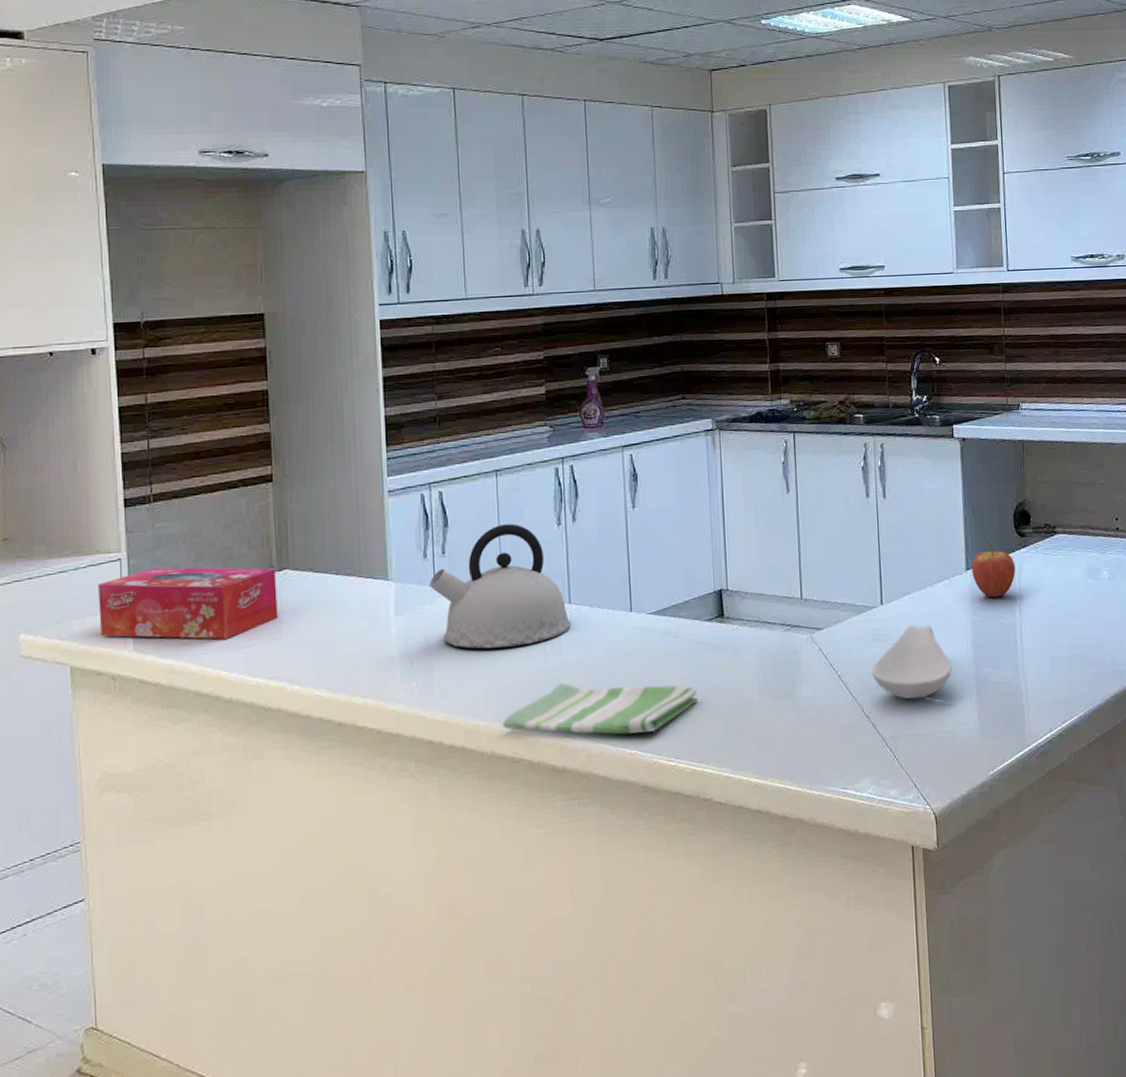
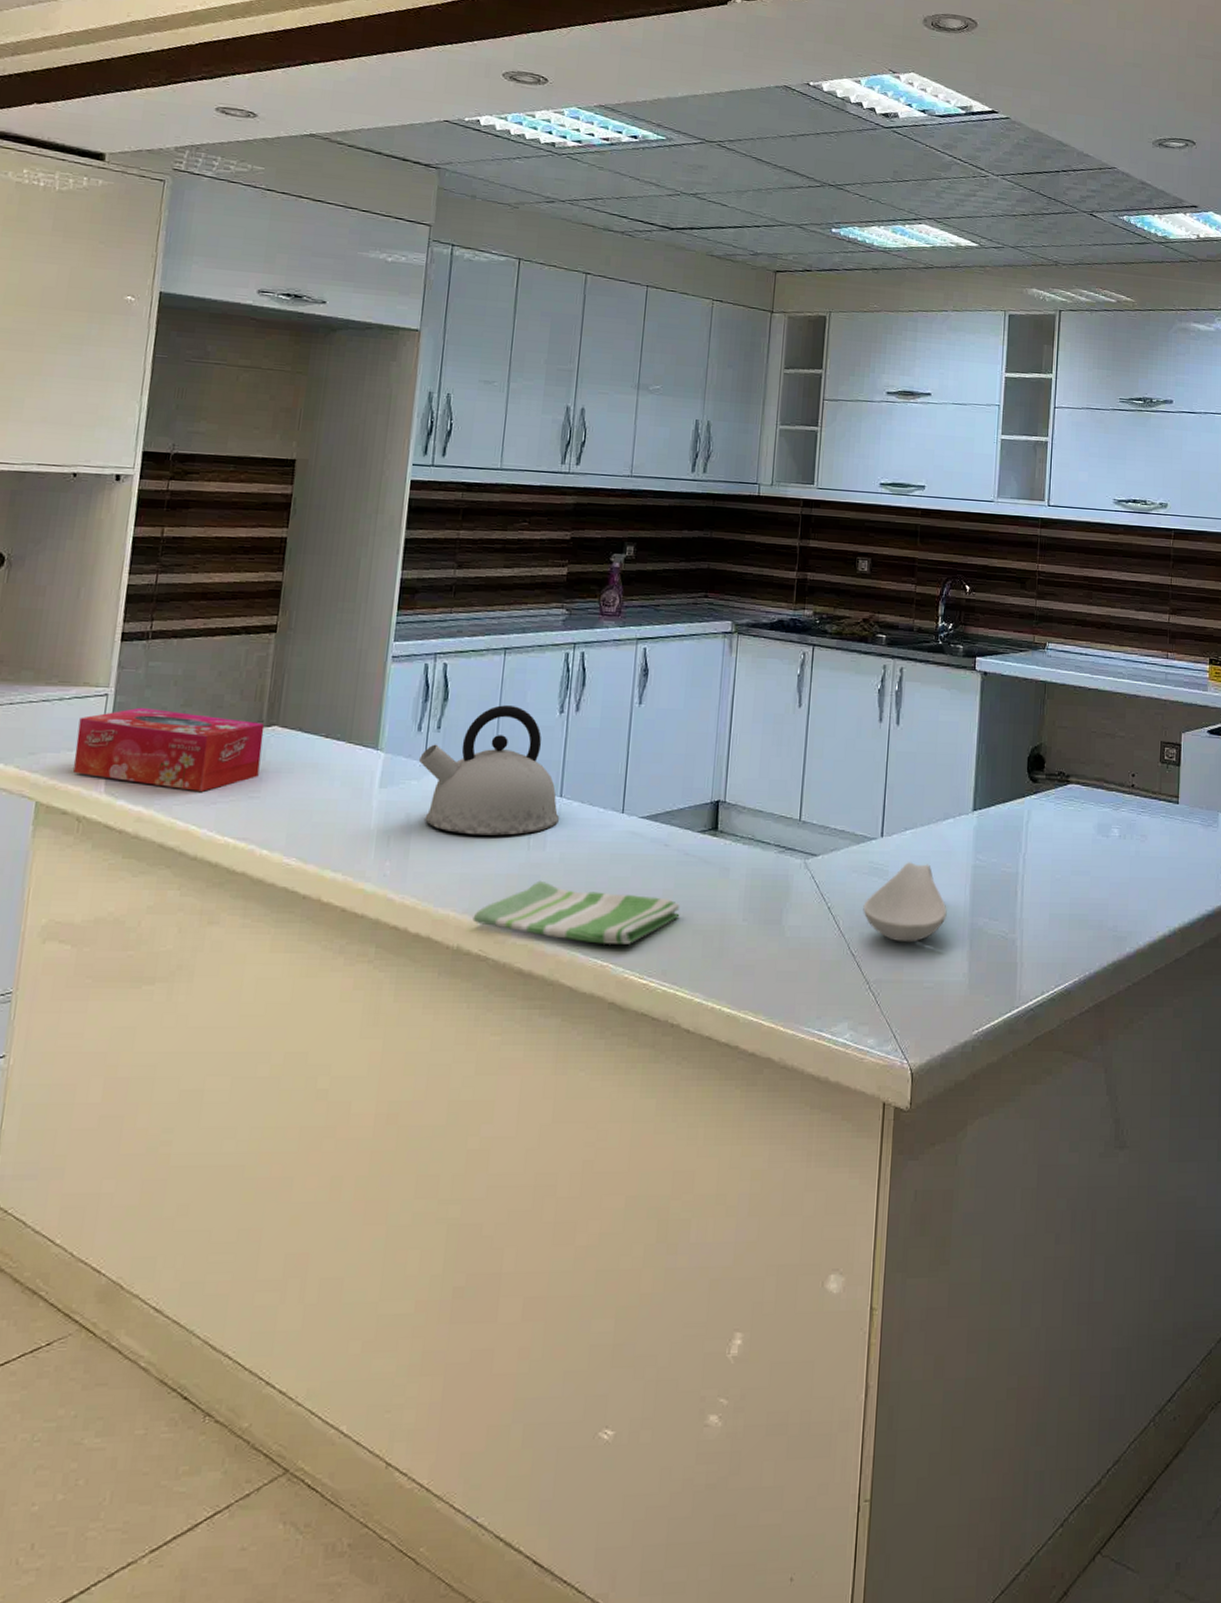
fruit: present [972,542,1016,599] -> none [979,783,1024,844]

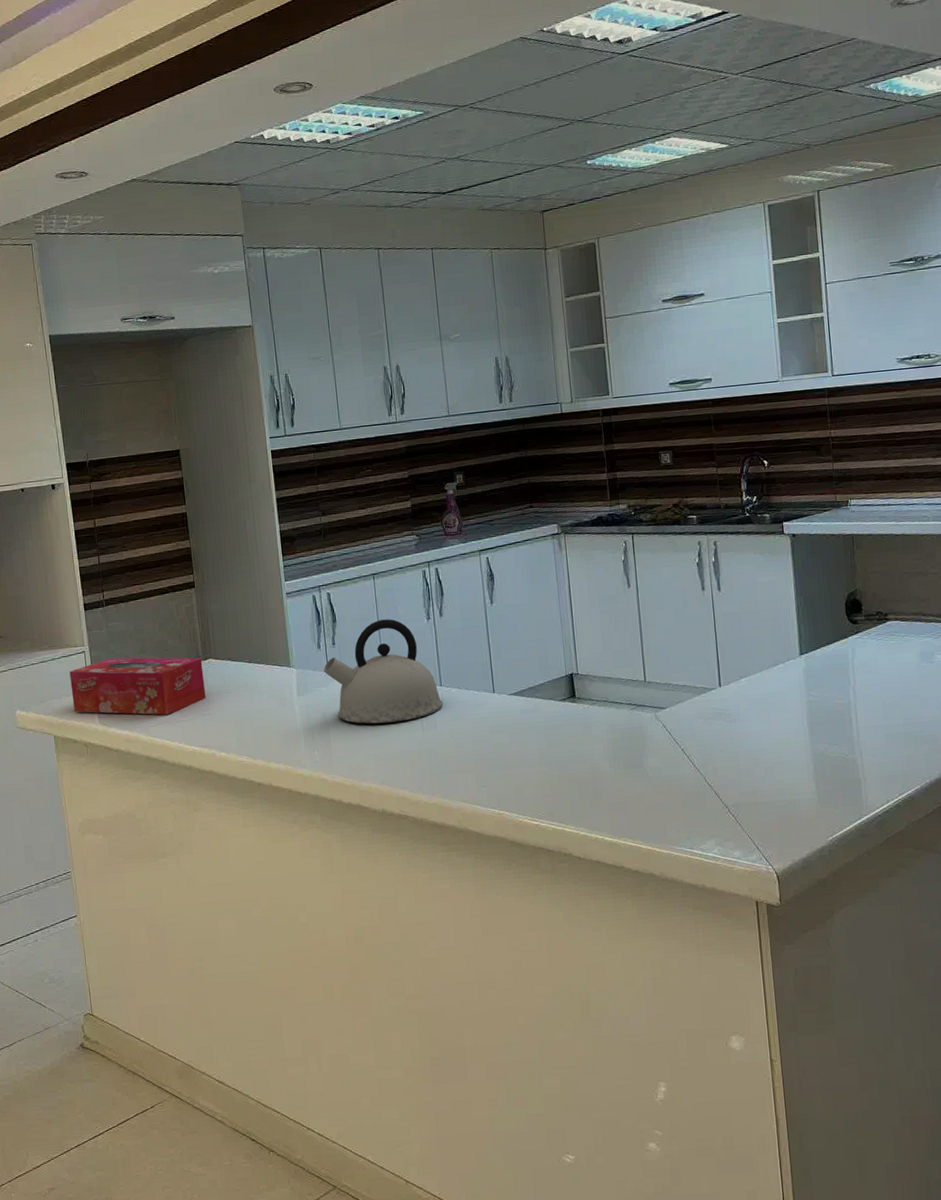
dish towel: present [472,880,680,946] -> none [390,753,556,798]
spoon rest: present [863,862,947,943] -> none [712,704,790,772]

